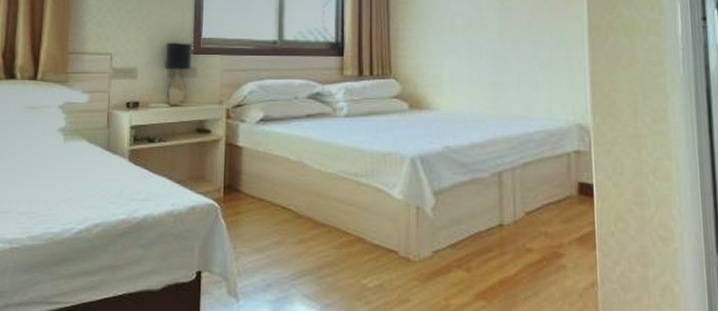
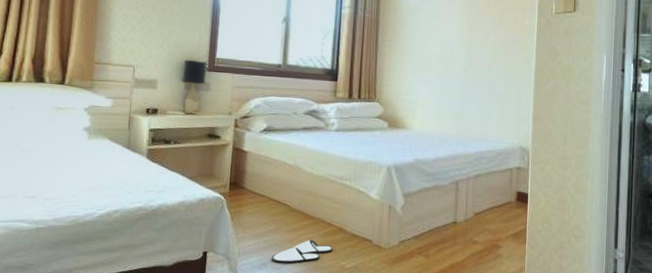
slippers: none [276,252,351,283] -> present [271,239,333,263]

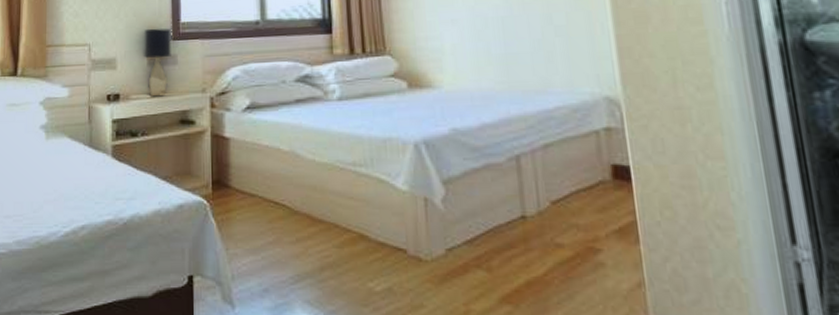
slippers: present [271,239,333,263] -> none [274,252,355,288]

